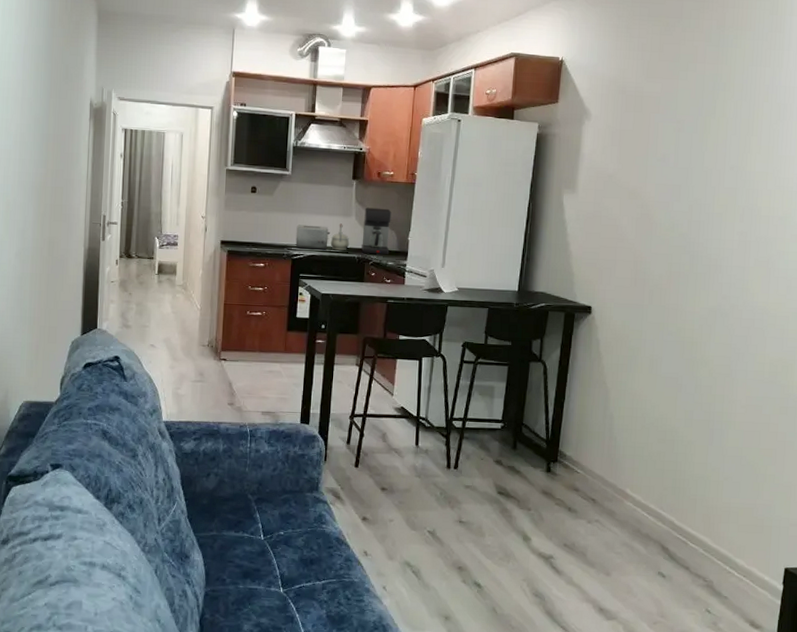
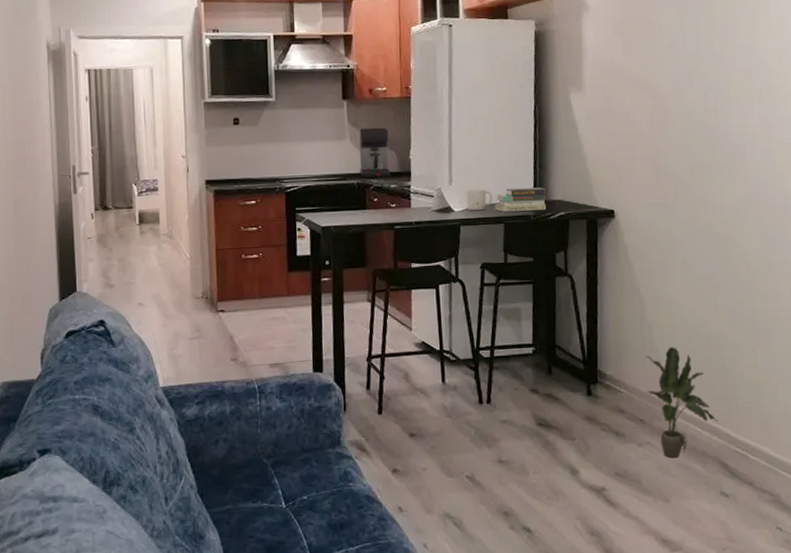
toaster: present [295,224,331,251] -> none [287,153,325,180]
kettle: present [330,223,350,251] -> none [325,148,347,178]
mug: none [455,273,480,294] -> present [465,188,492,211]
books: none [480,276,532,299] -> present [494,187,548,212]
potted plant: none [602,436,664,537] -> present [646,346,718,458]

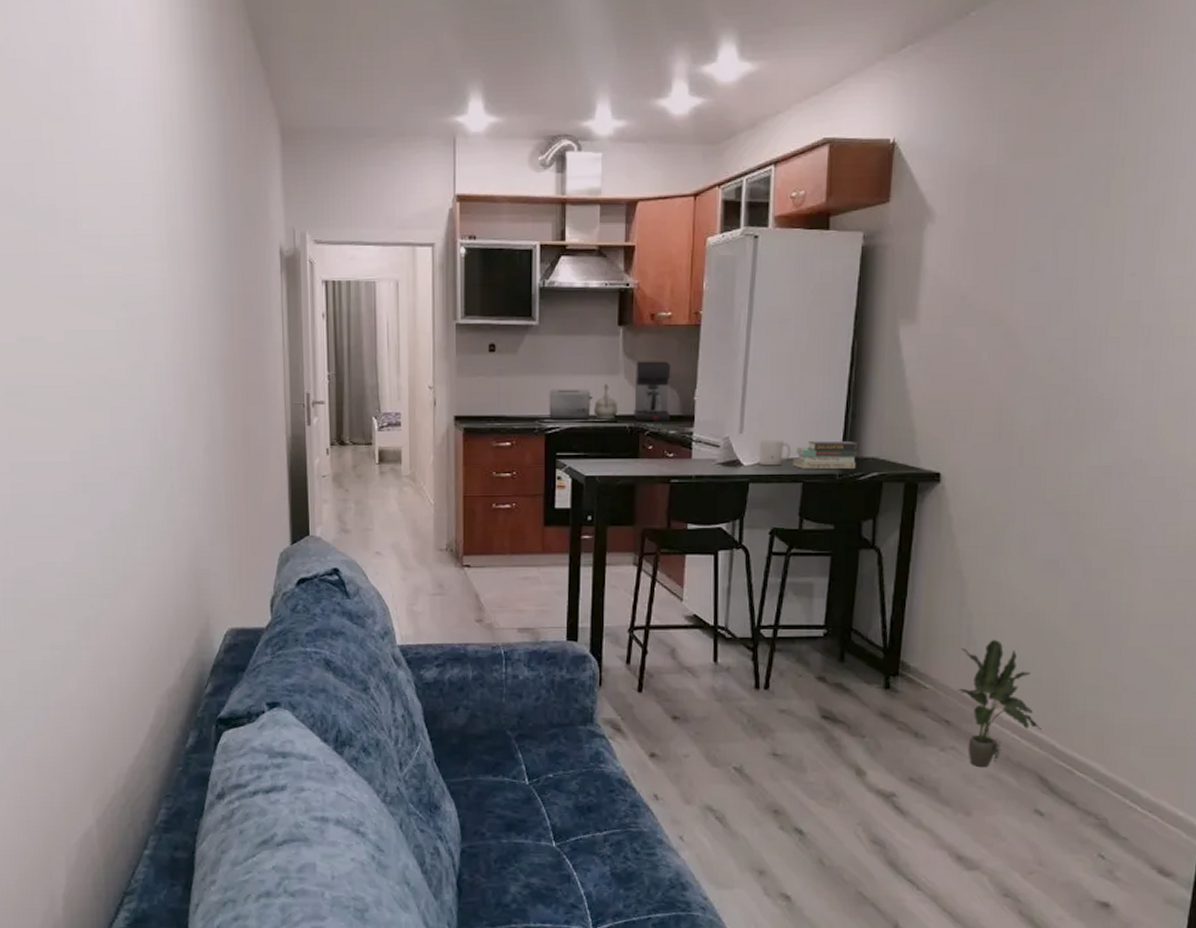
toaster: none [287,153,325,180] -> present [549,389,593,421]
kettle: none [325,148,347,178] -> present [593,384,619,420]

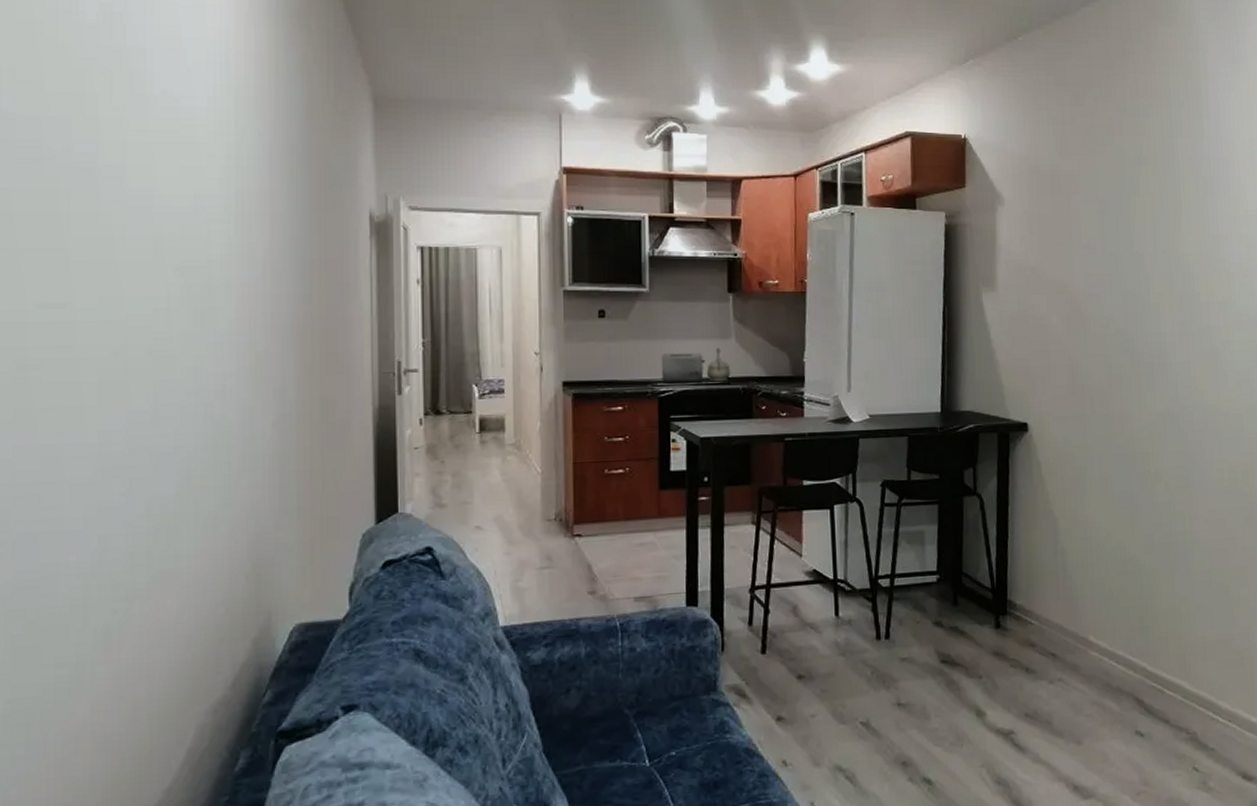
coffee maker: present [634,361,671,422] -> none [746,325,782,384]
mug: present [758,439,791,466] -> none [865,396,895,422]
books: present [792,440,860,469] -> none [897,396,957,423]
potted plant: present [958,639,1042,767] -> none [1059,572,1134,695]

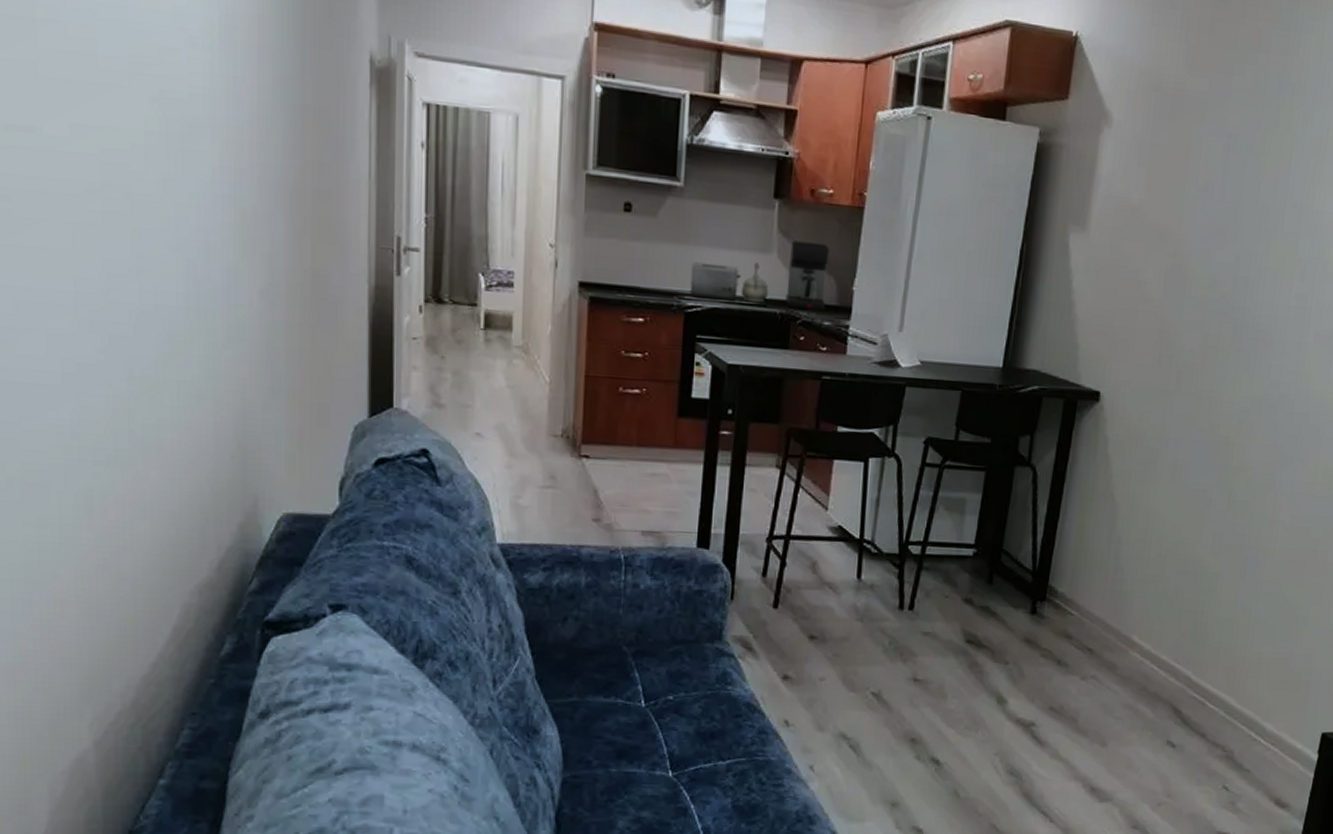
coffee maker: none [746,325,782,384] -> present [786,240,830,312]

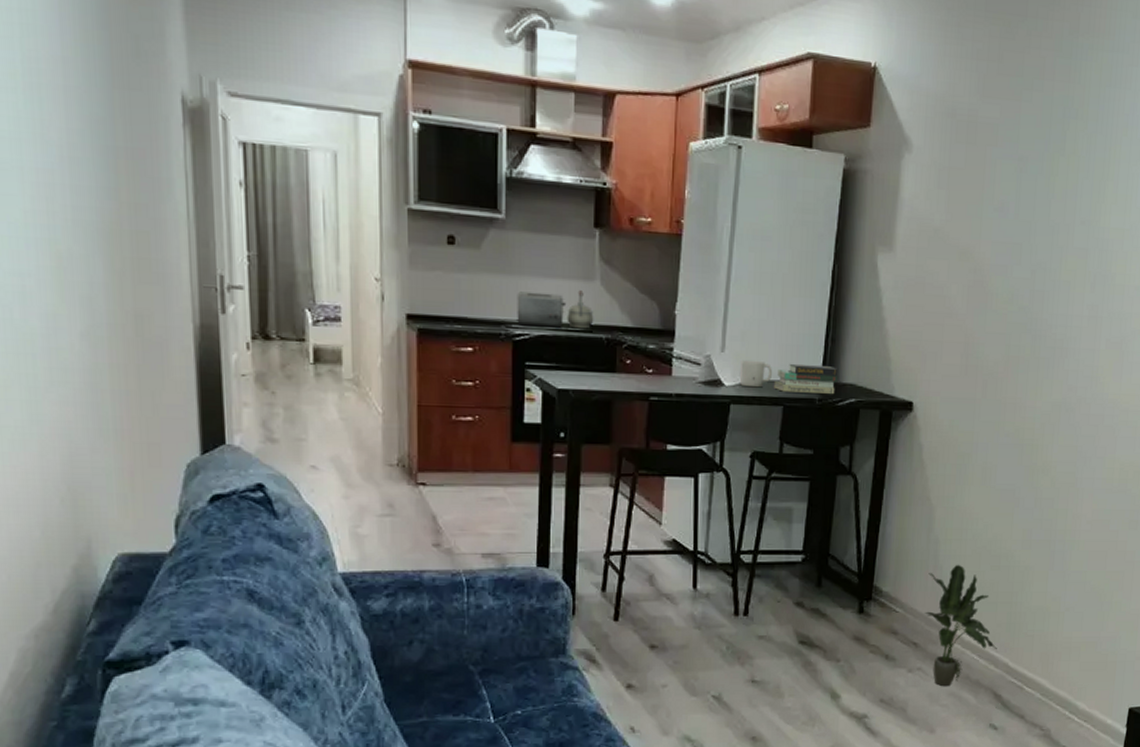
coffee maker: present [786,240,830,312] -> none [611,268,651,335]
mug: none [916,340,952,371] -> present [739,359,772,388]
books: none [951,346,1022,380] -> present [773,363,839,394]
potted plant: none [1102,567,1179,697] -> present [925,564,997,686]

